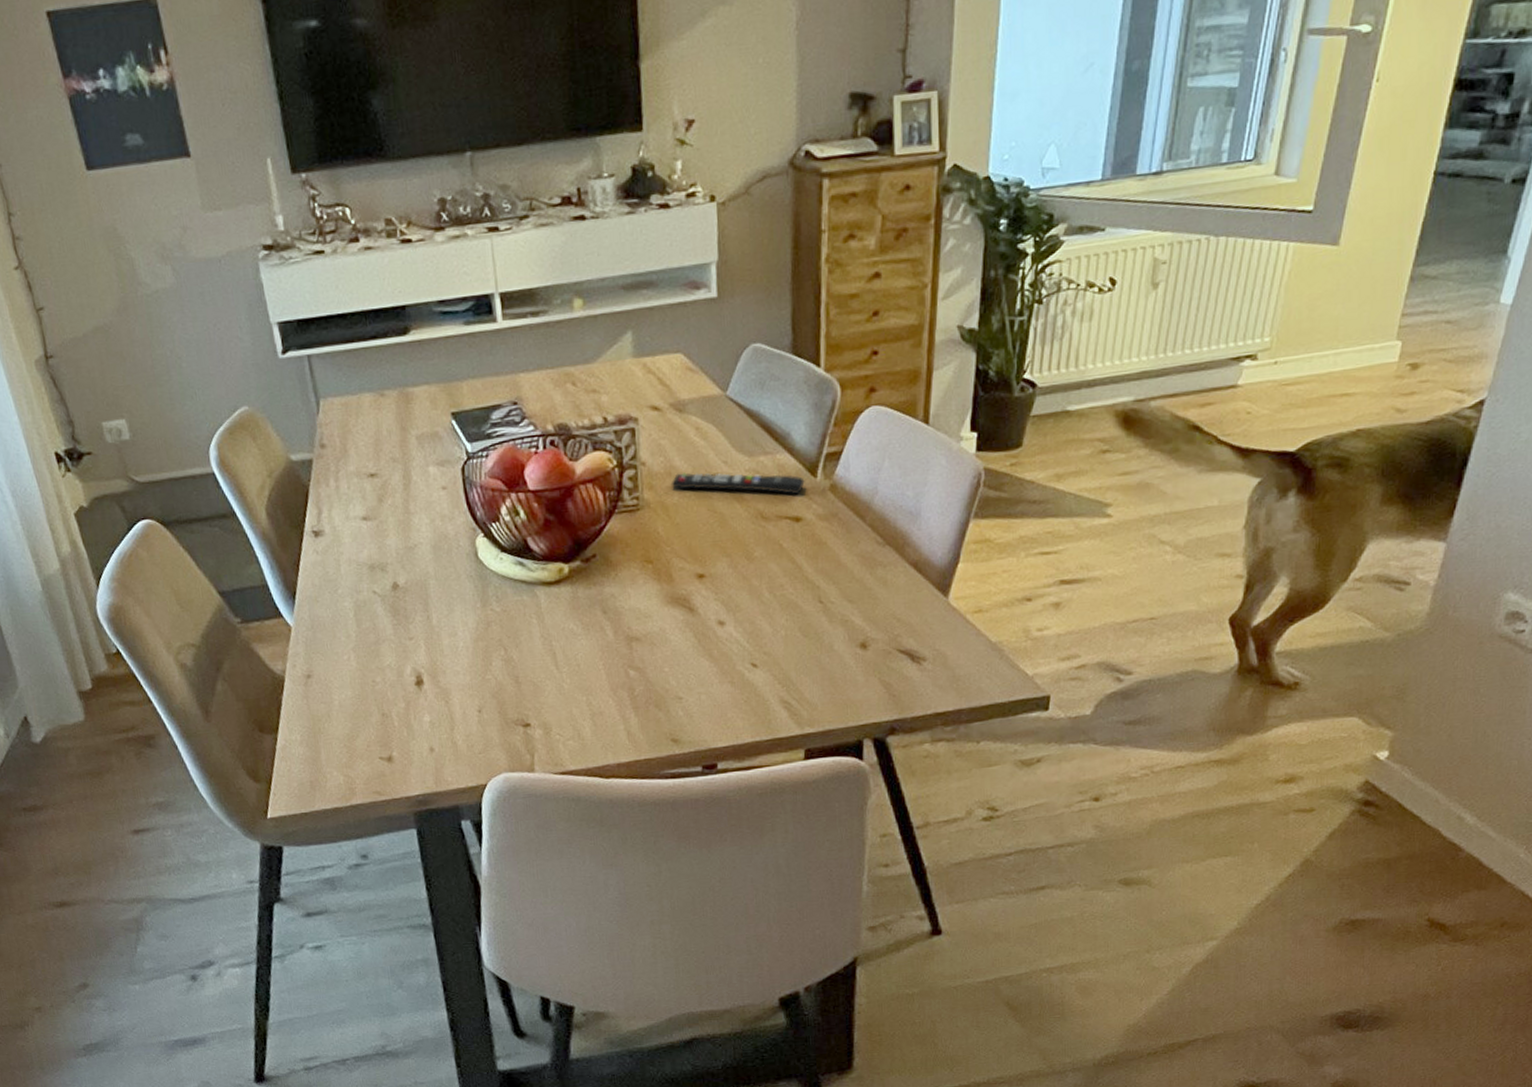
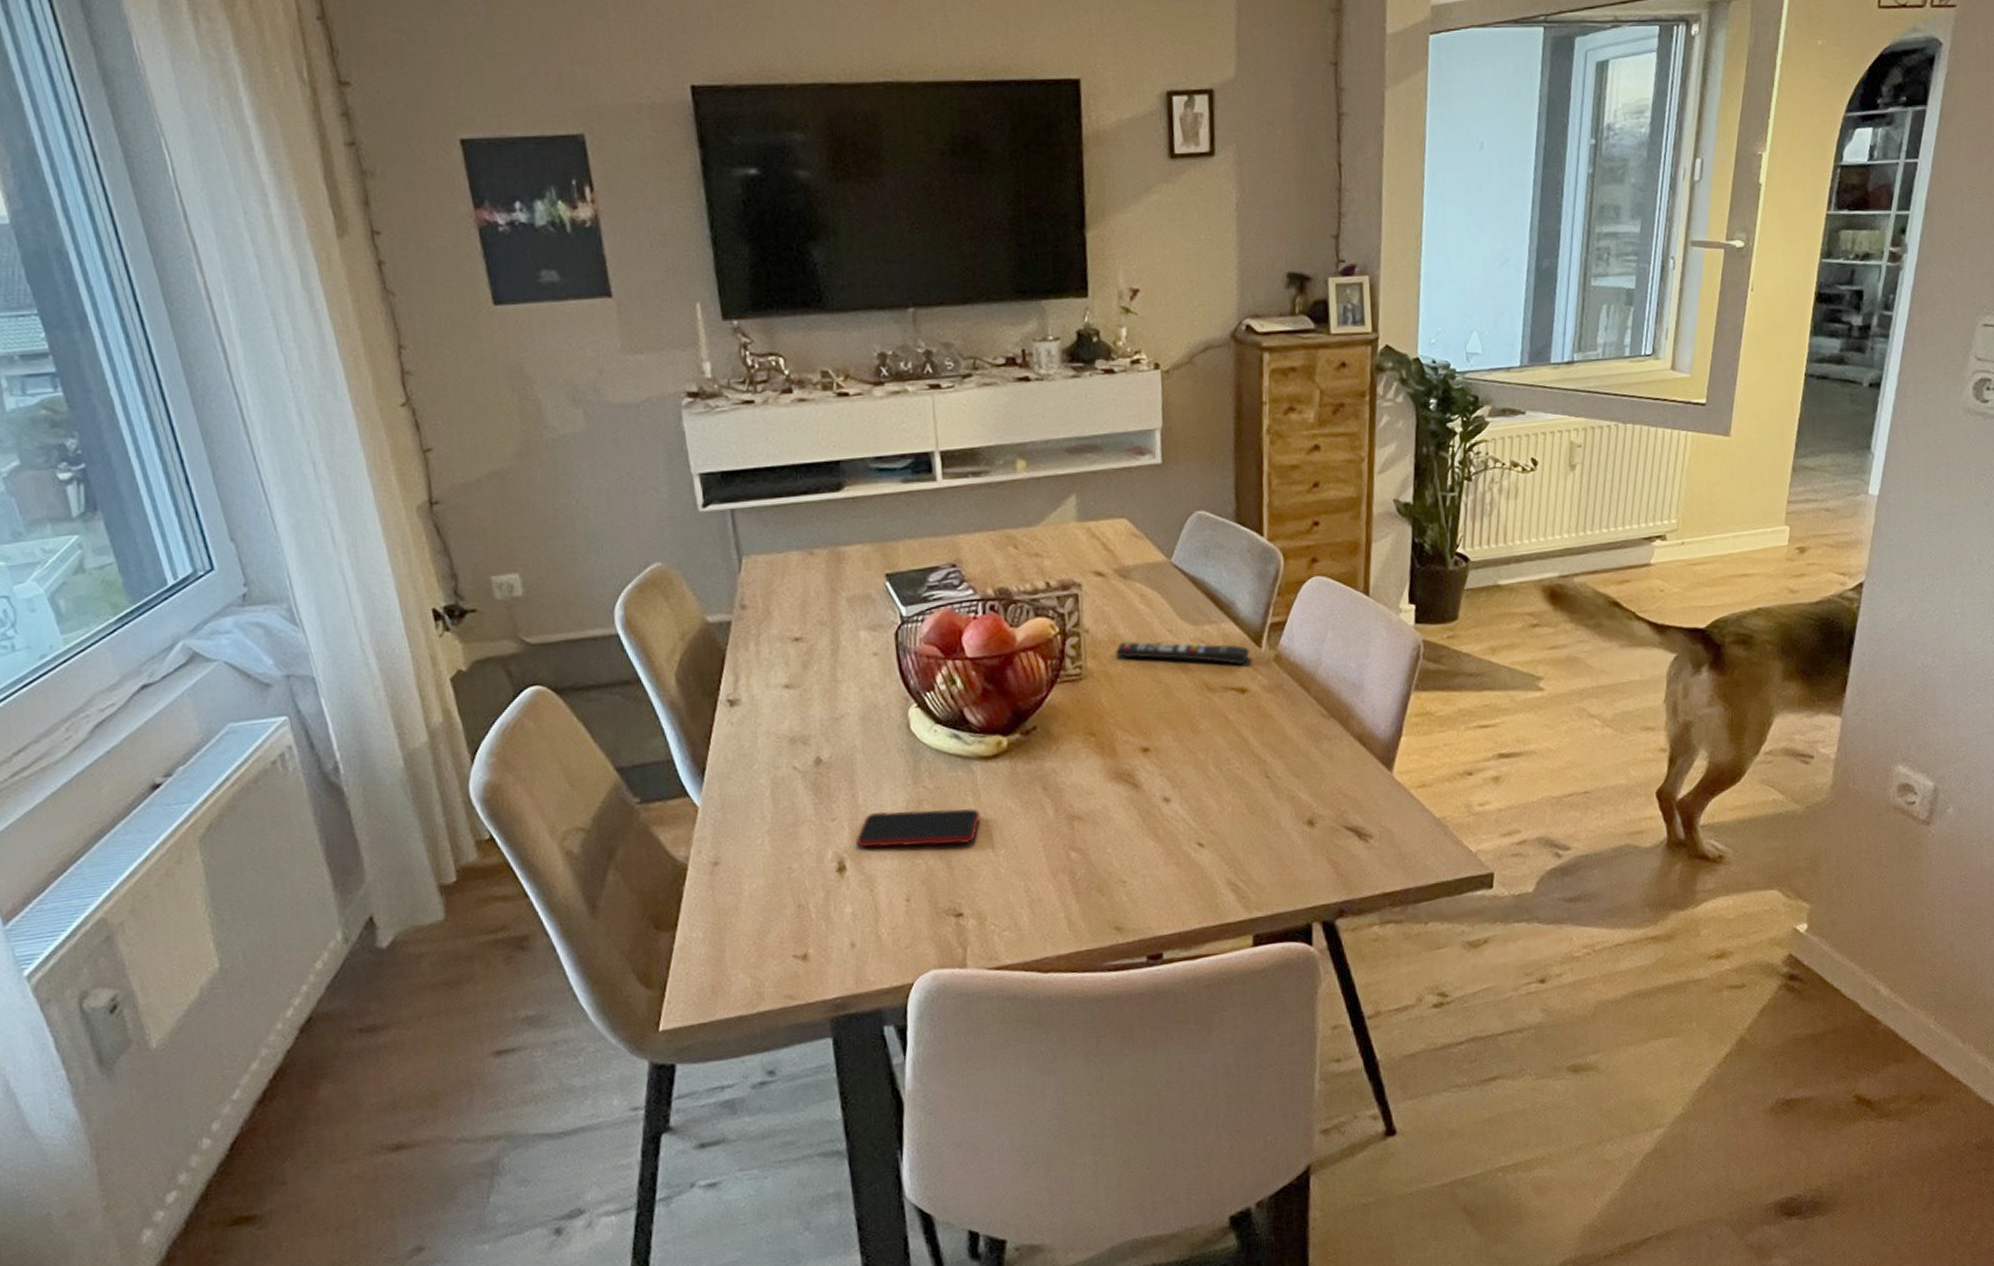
smartphone: none [431,629,544,664] -> present [856,808,980,848]

